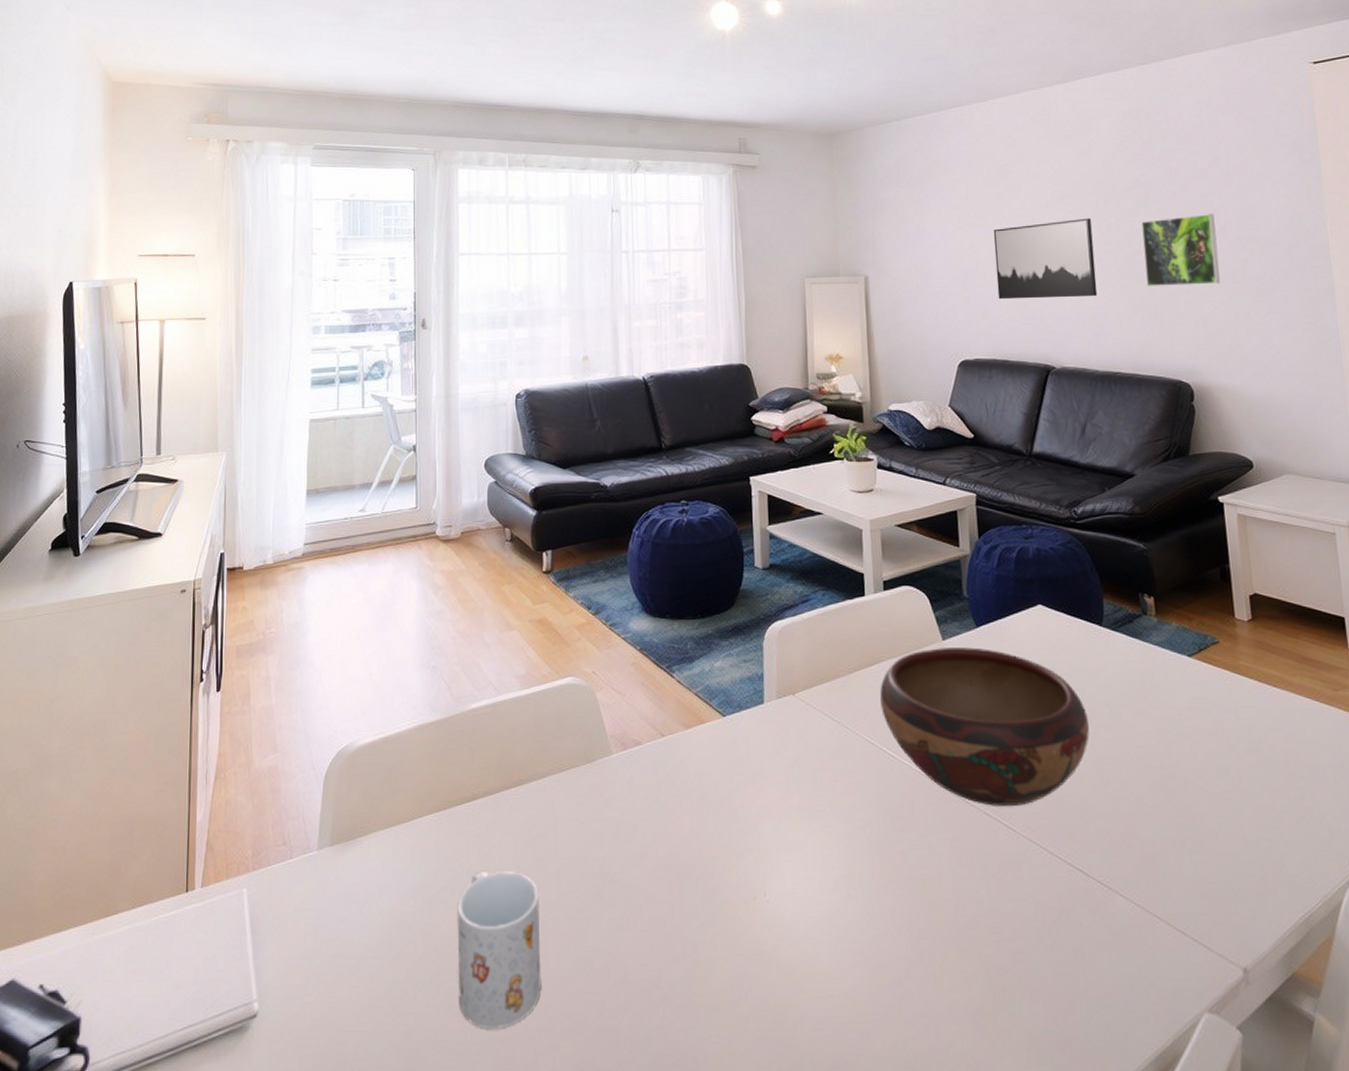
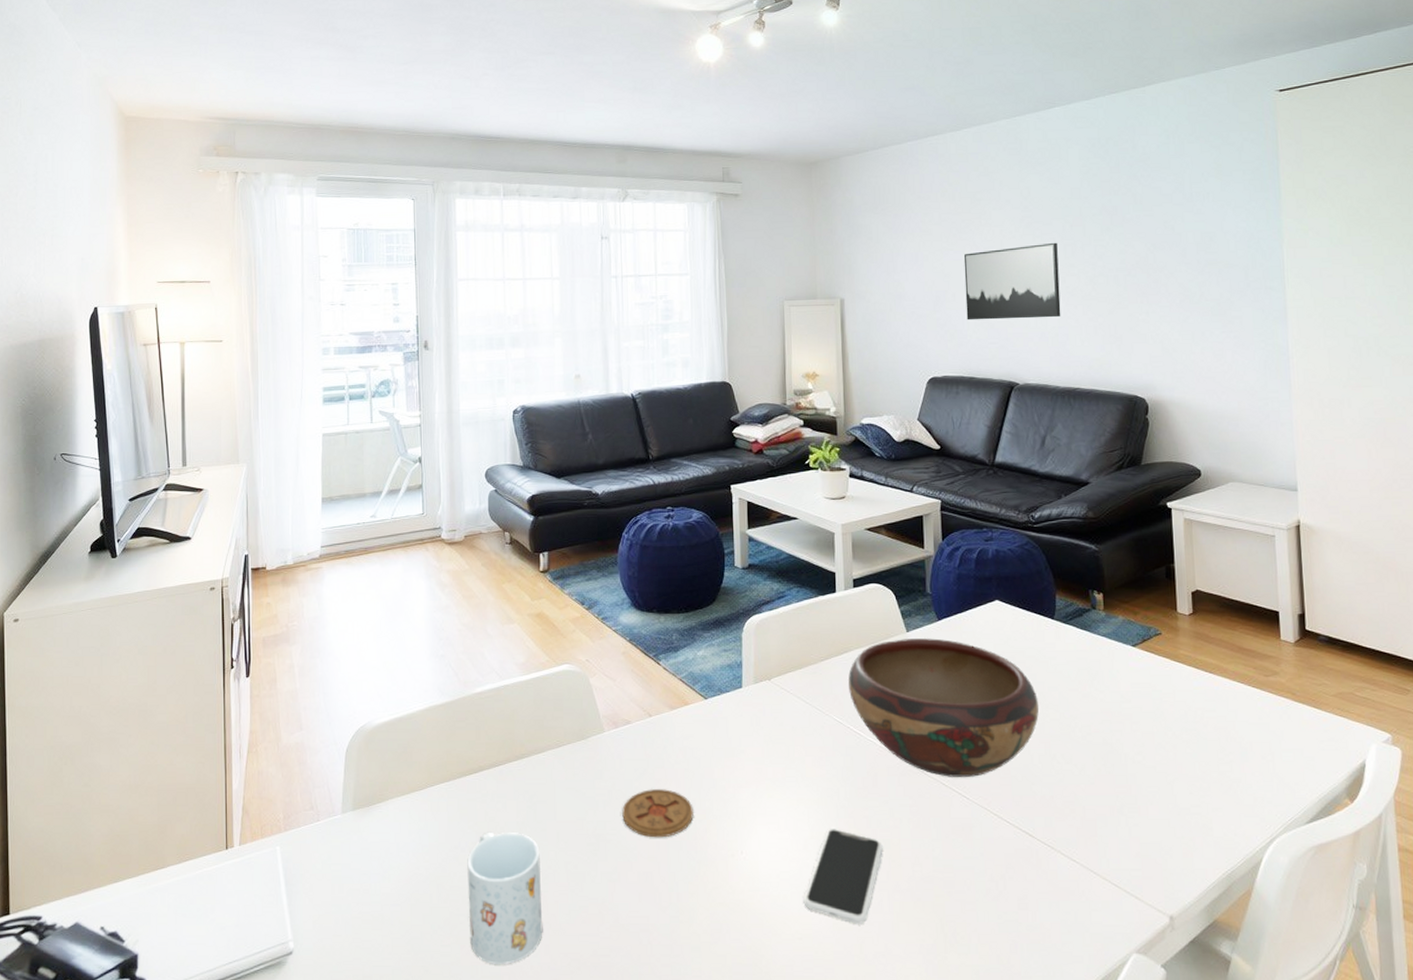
coaster: none [631,820,711,878] -> present [622,789,694,838]
smartphone: none [834,866,922,979] -> present [803,829,883,924]
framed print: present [1141,214,1220,286] -> none [1105,238,1179,307]

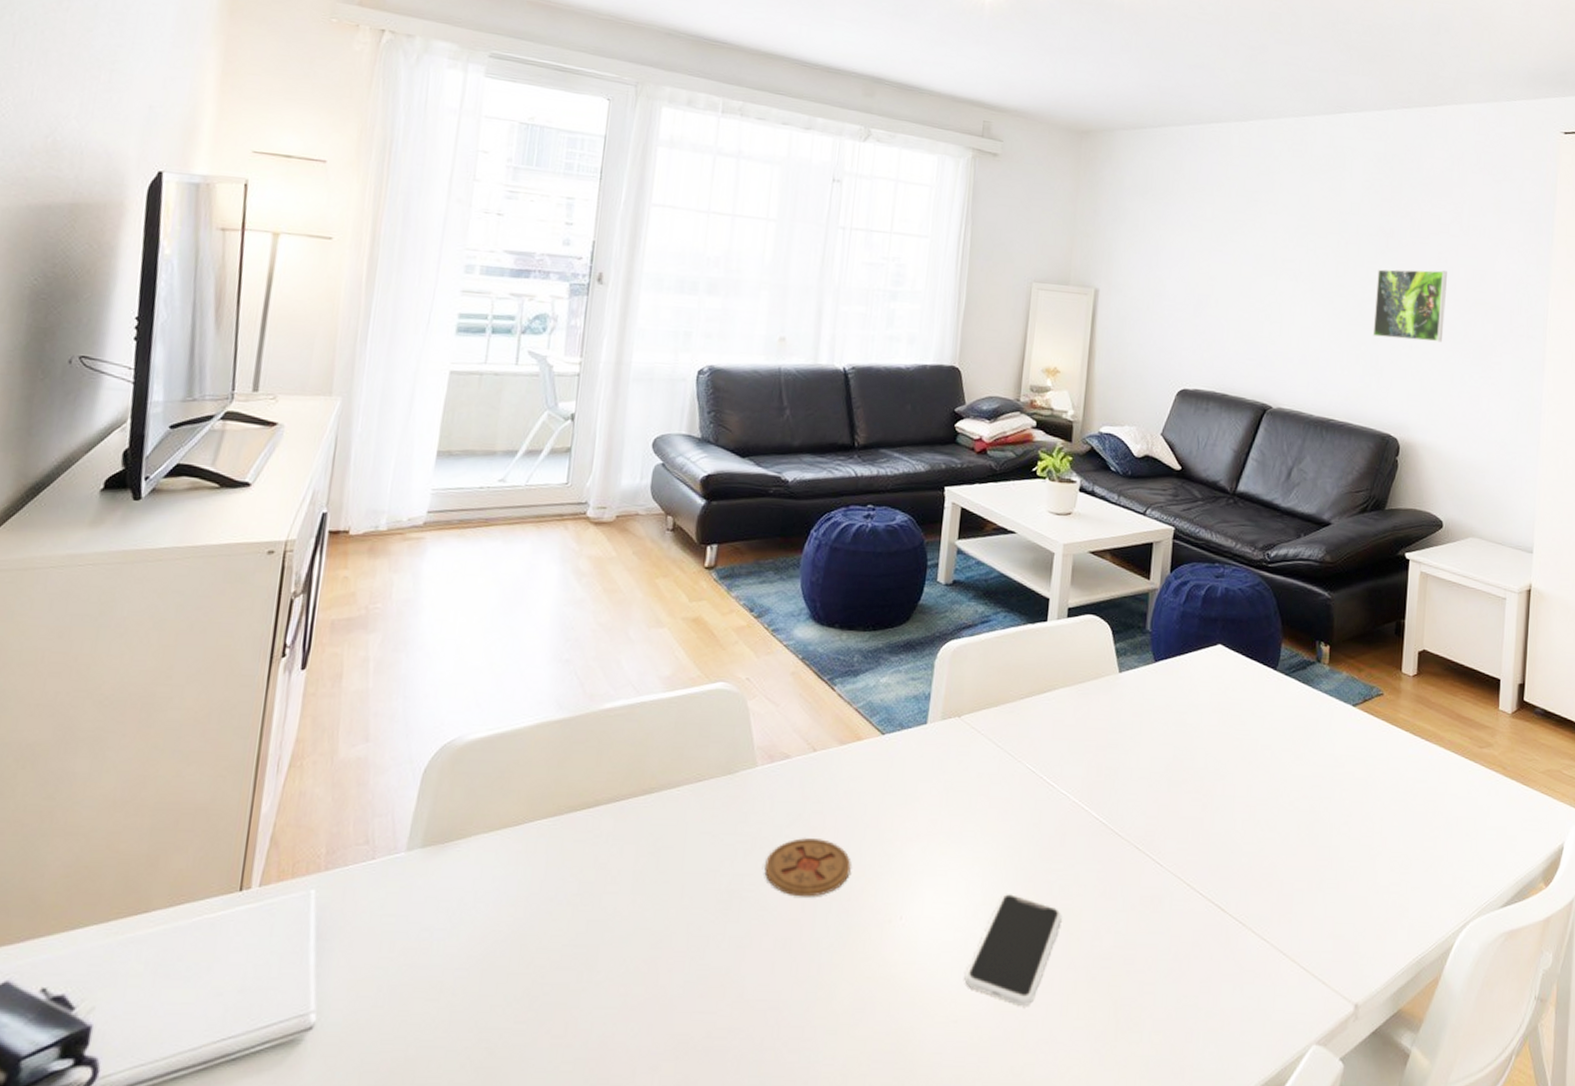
mug: present [467,832,543,964] -> none [552,881,658,1047]
decorative bowl: present [847,638,1039,777] -> none [1047,680,1250,841]
wall art: present [964,242,1061,320] -> none [1227,257,1330,340]
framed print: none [1105,238,1179,307] -> present [1372,269,1447,343]

